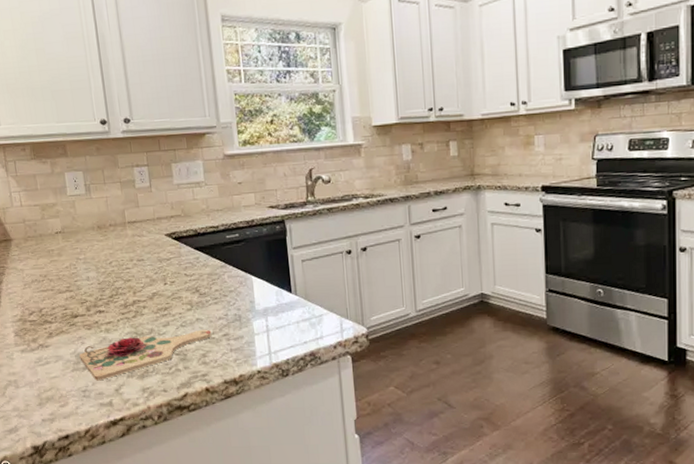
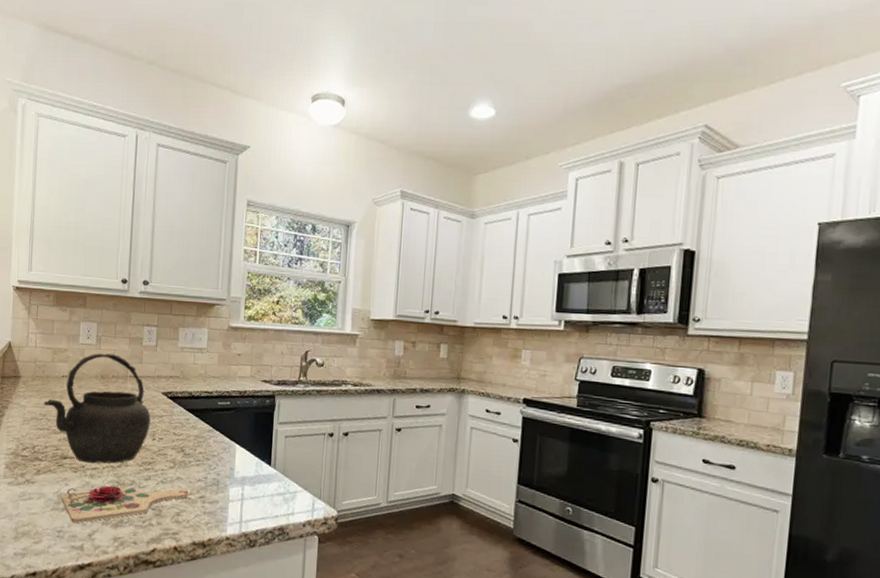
kettle: none [41,201,159,318] -> present [43,353,151,464]

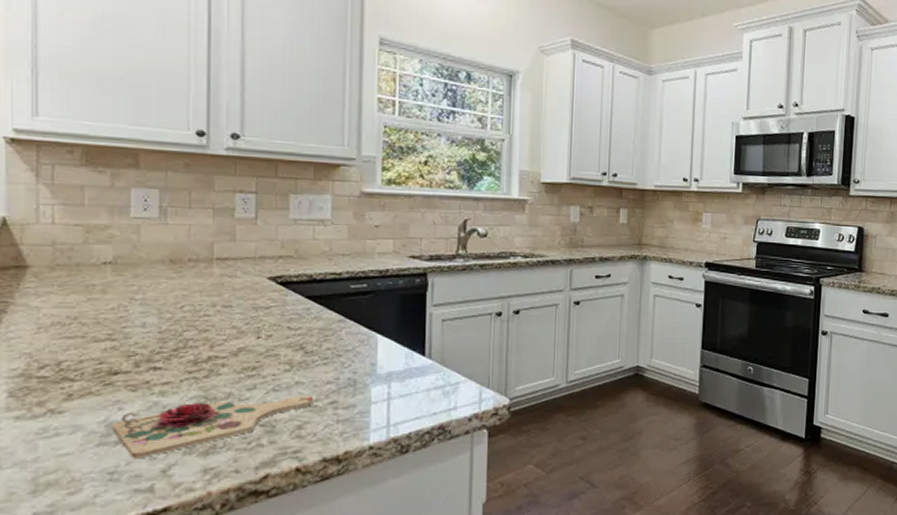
kettle: present [43,353,151,464] -> none [72,229,252,377]

